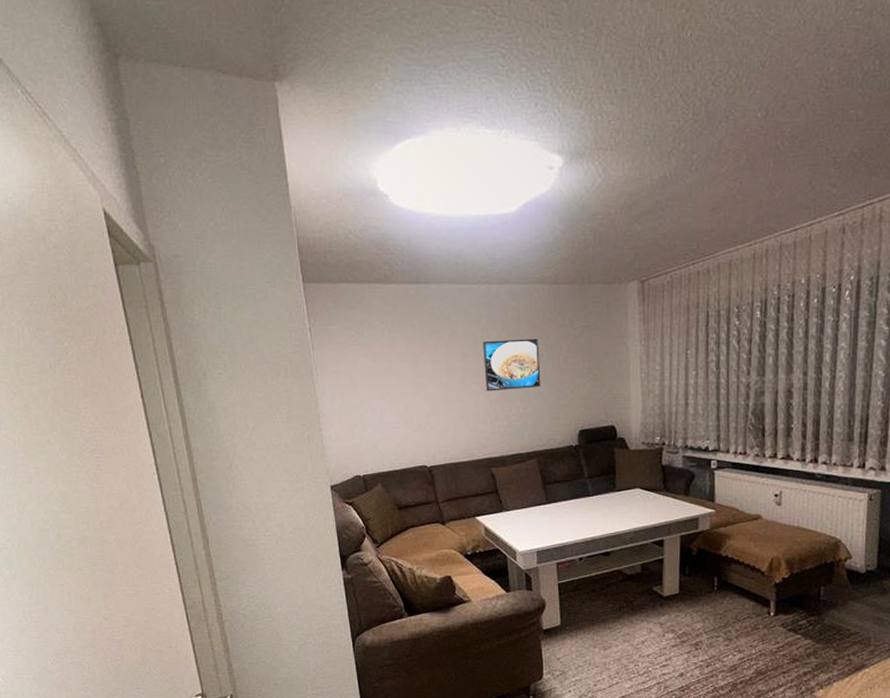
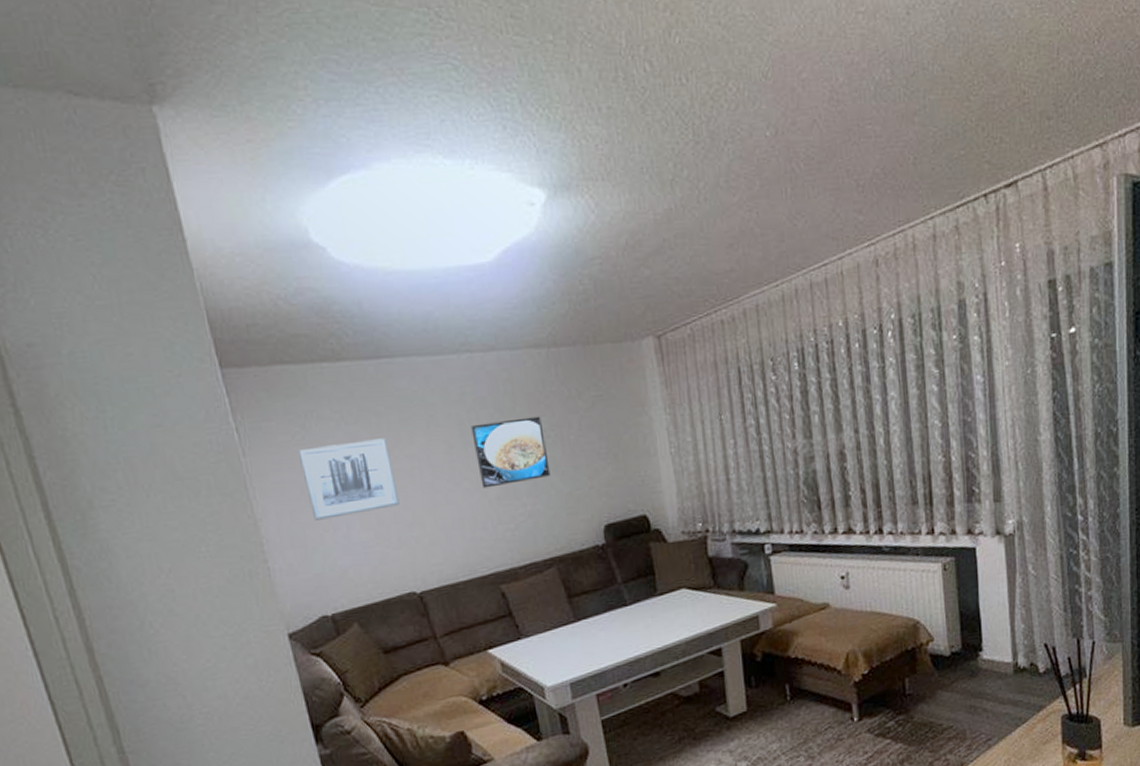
wall art: none [352,345,422,403] -> present [298,438,400,521]

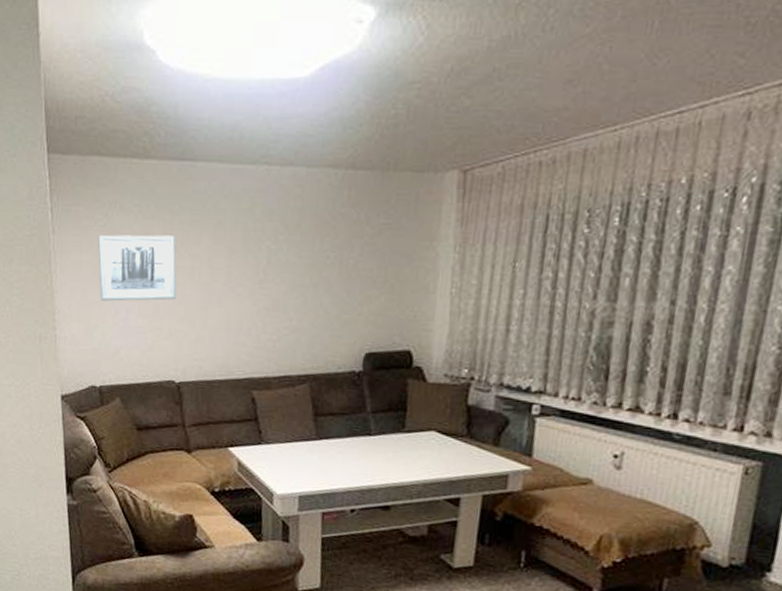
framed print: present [471,416,551,489] -> none [254,235,324,298]

